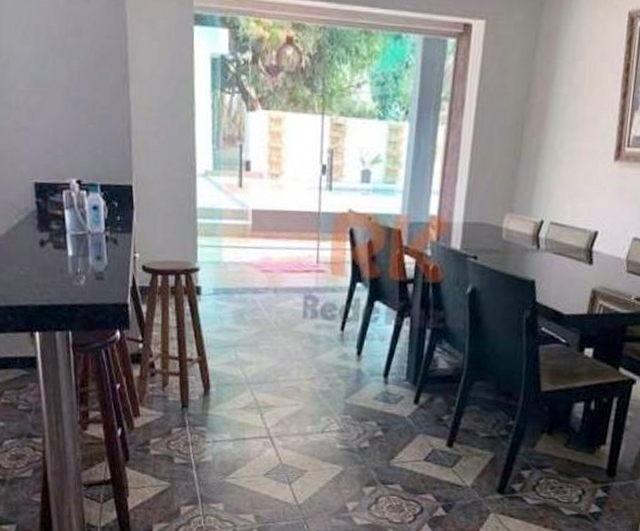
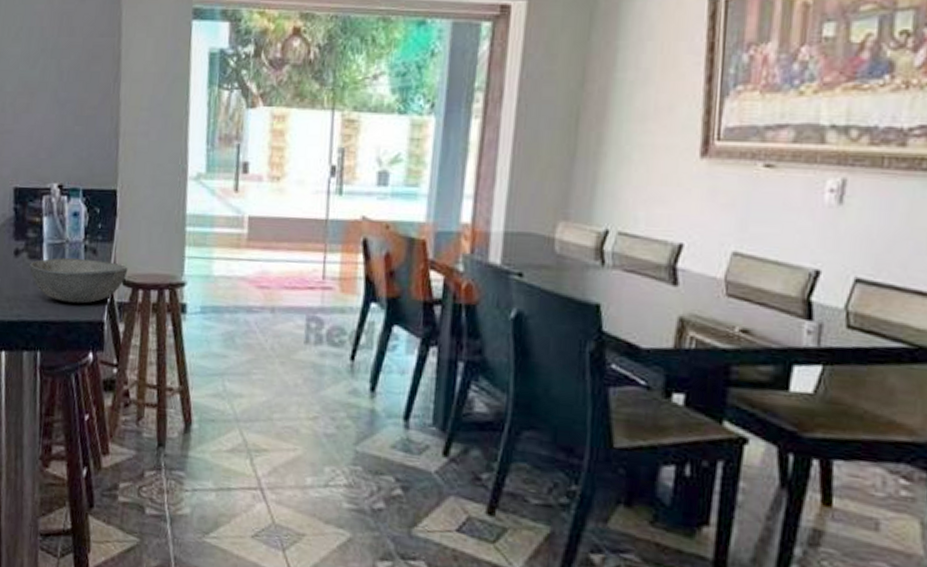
bowl: none [56,247,147,288] -> present [29,257,128,304]

